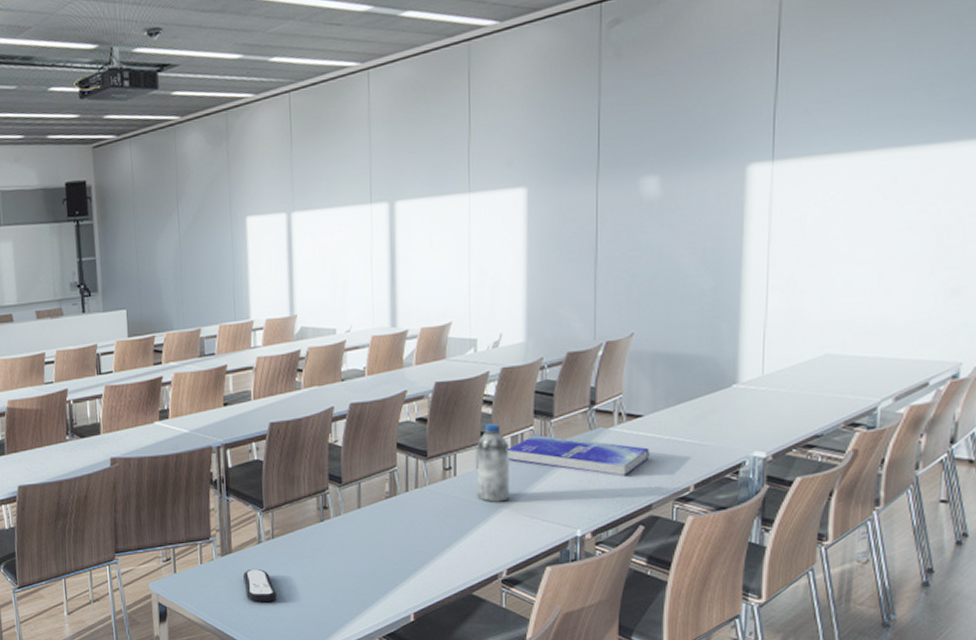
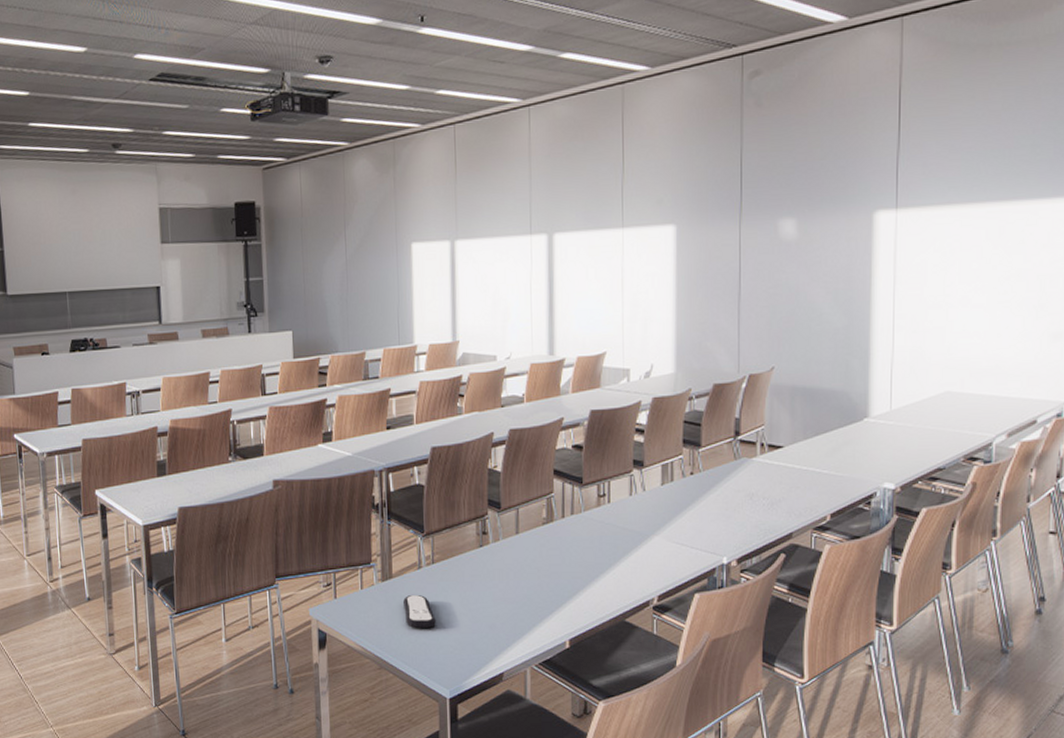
water bottle: present [476,423,510,502] -> none [629,451,660,529]
book: present [507,435,650,477] -> none [658,463,790,506]

